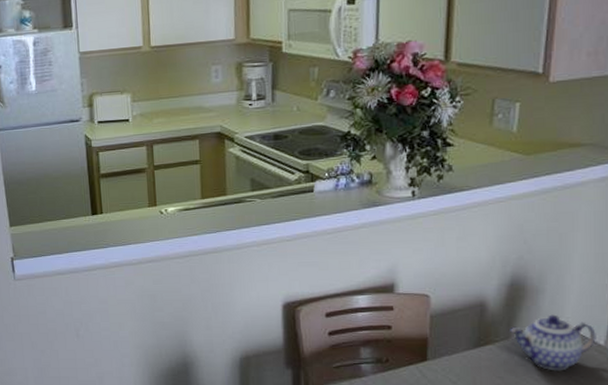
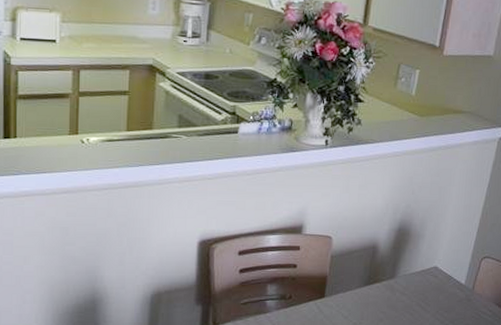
teapot: present [510,314,596,371] -> none [394,257,460,307]

